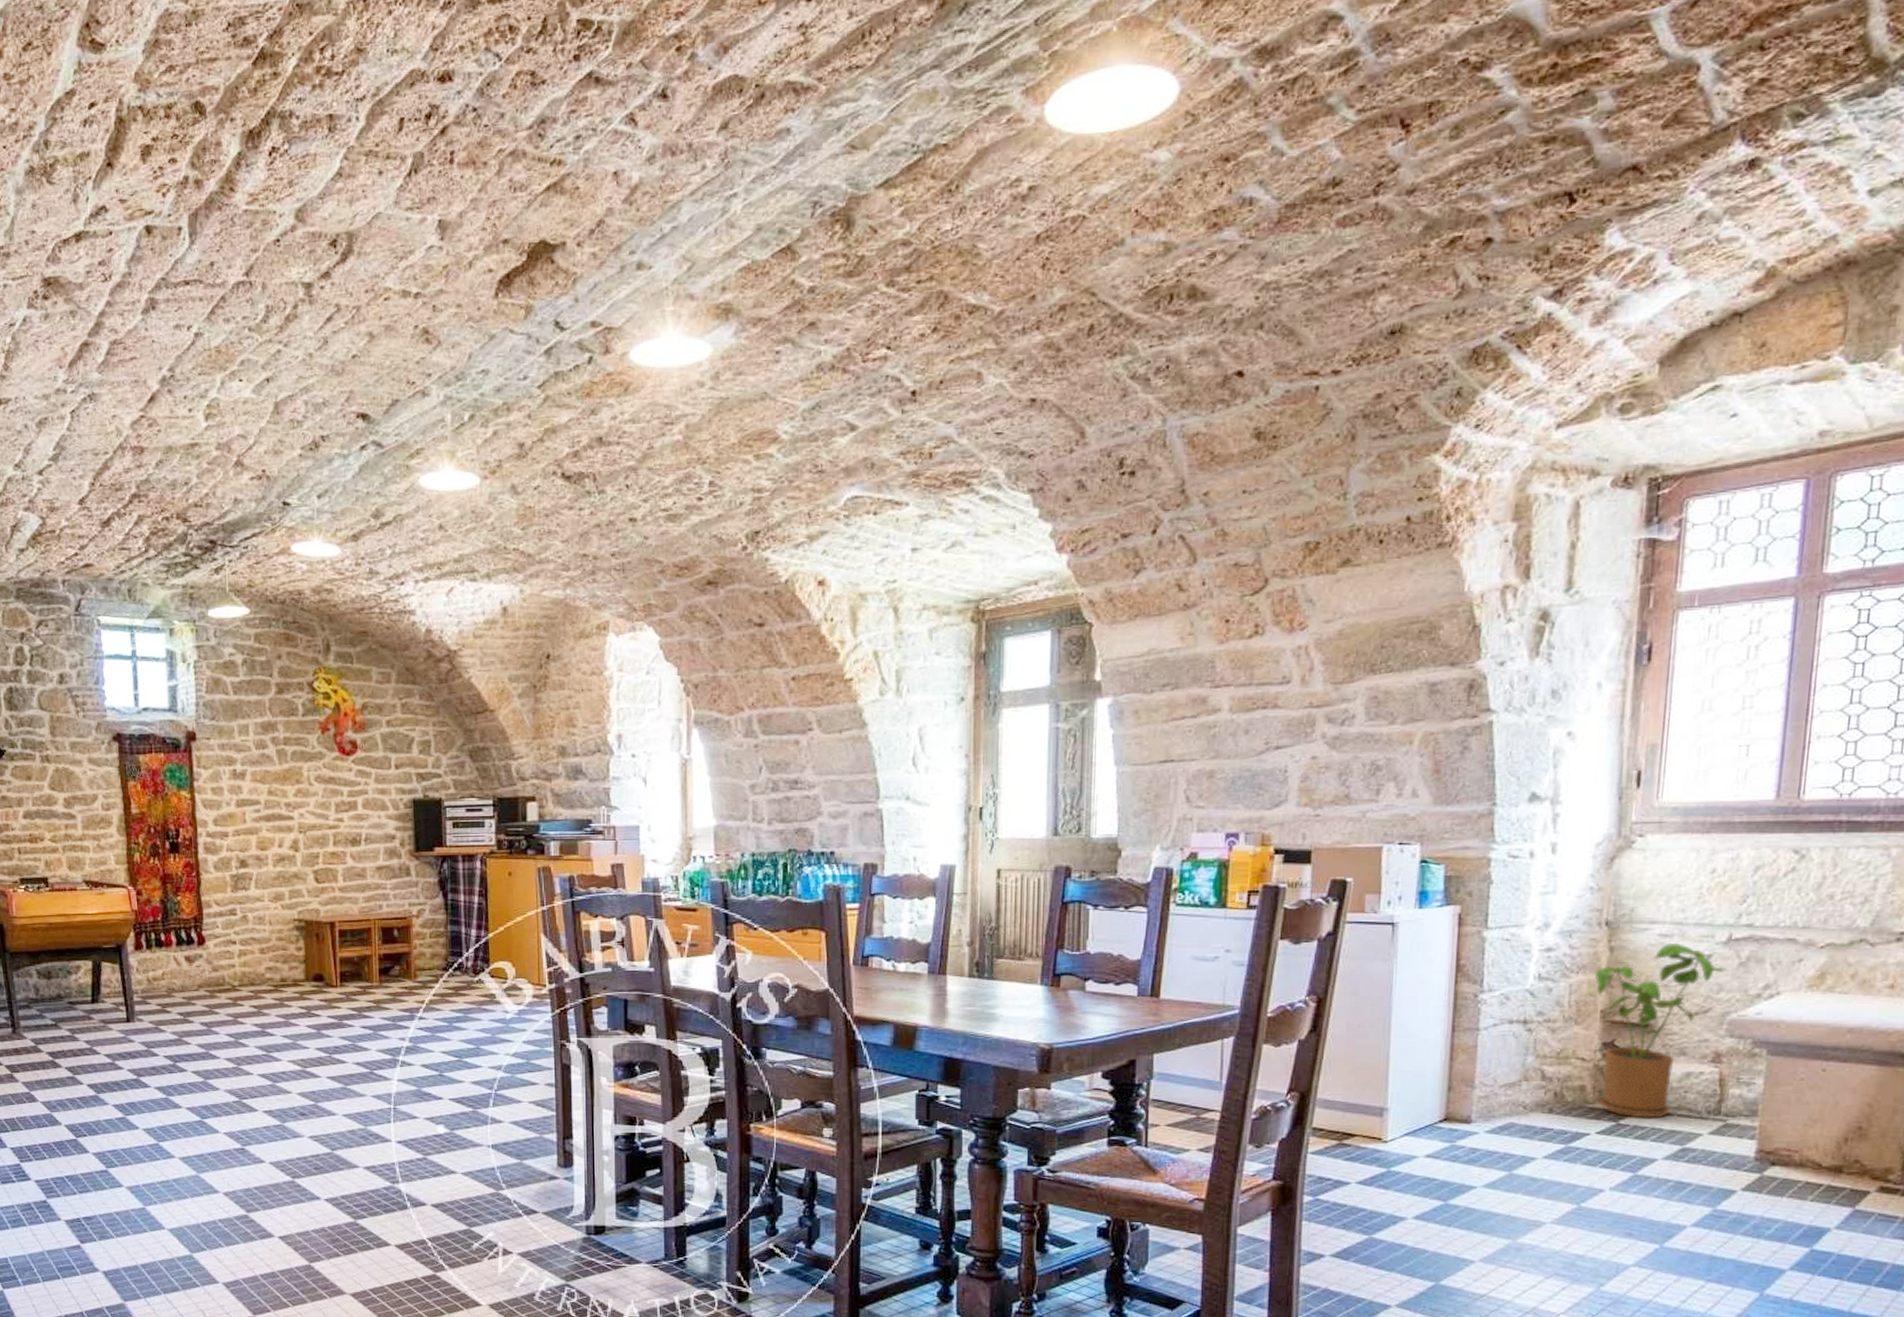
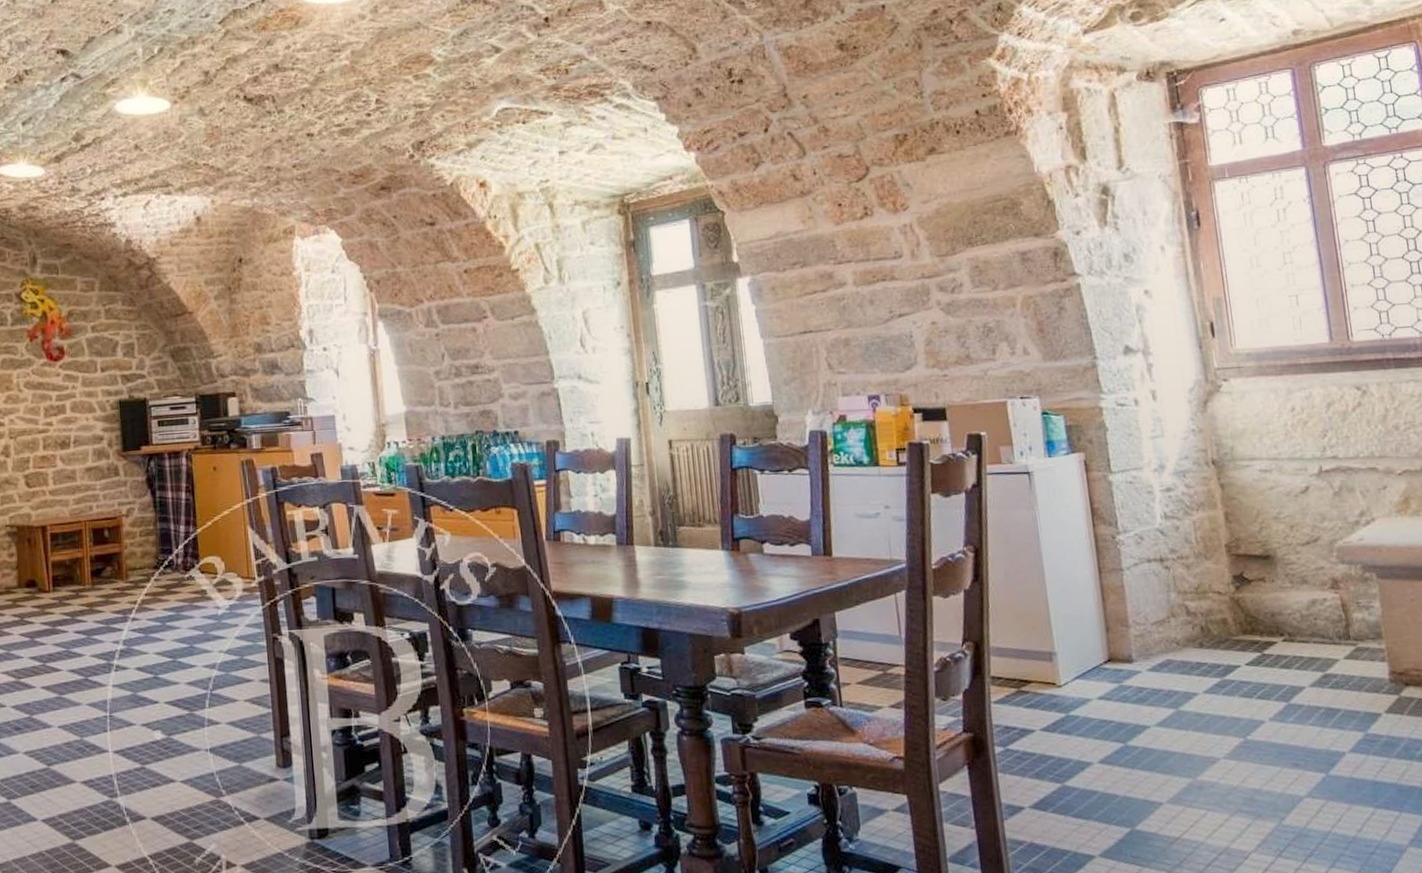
house plant: present [1595,944,1730,1118] -> none [1213,478,1328,648]

